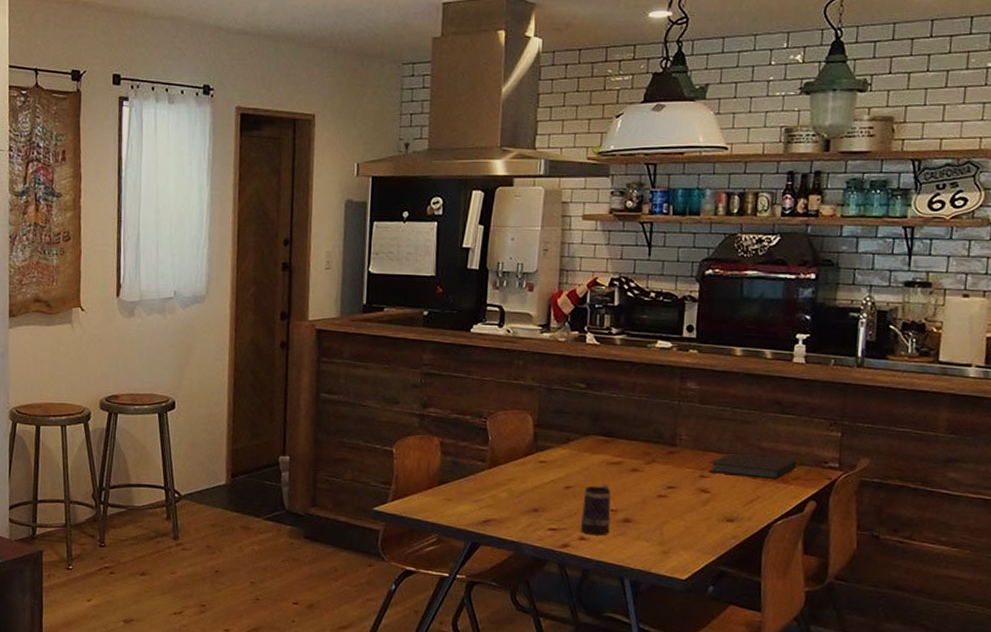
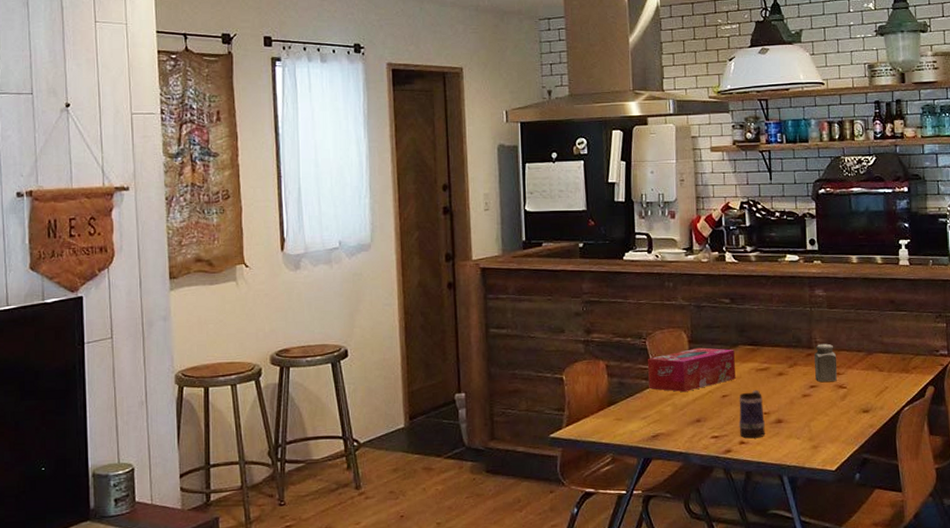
tissue box: none [485,433,585,479] -> present [648,347,736,393]
salt shaker: none [675,441,703,484] -> present [814,343,838,382]
notebook: present [709,453,797,479] -> none [843,350,914,371]

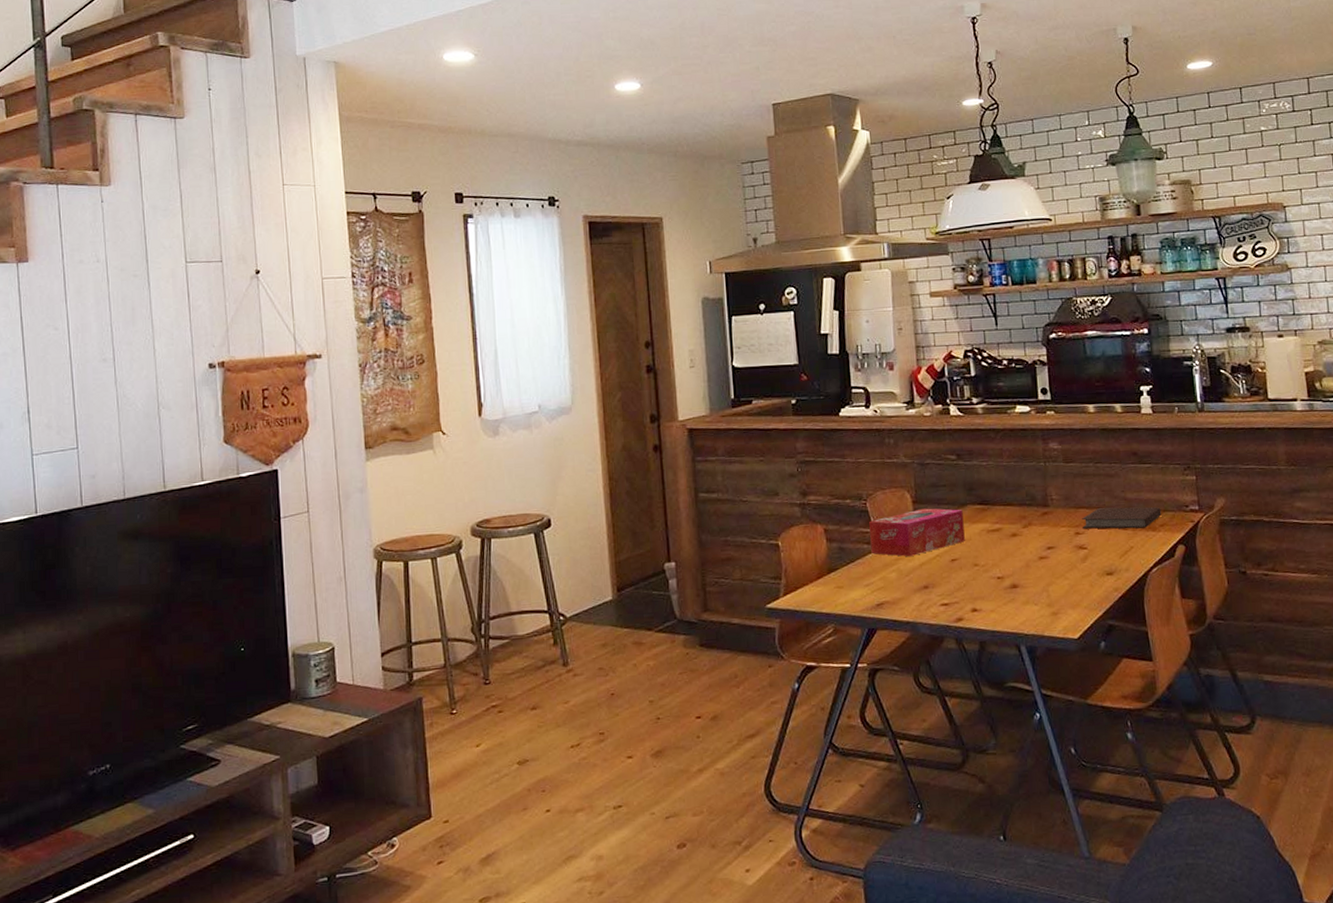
mug: present [739,389,765,439] -> none [969,552,1000,606]
salt shaker: present [814,343,838,382] -> none [1051,501,1077,543]
notebook: none [843,350,914,371] -> present [1082,506,1162,529]

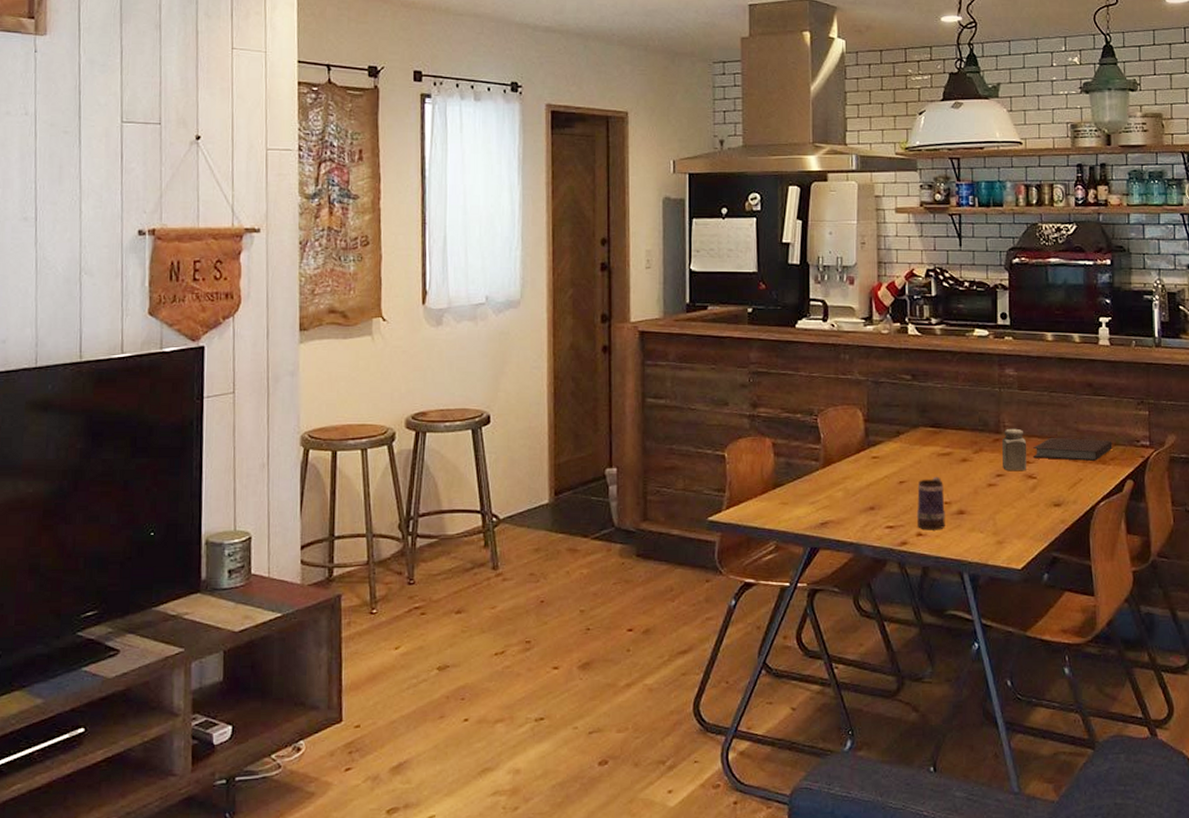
tissue box: present [869,508,965,557] -> none [819,428,915,477]
mug: none [969,552,1000,606] -> present [916,476,945,530]
salt shaker: none [1051,501,1077,543] -> present [1002,428,1027,470]

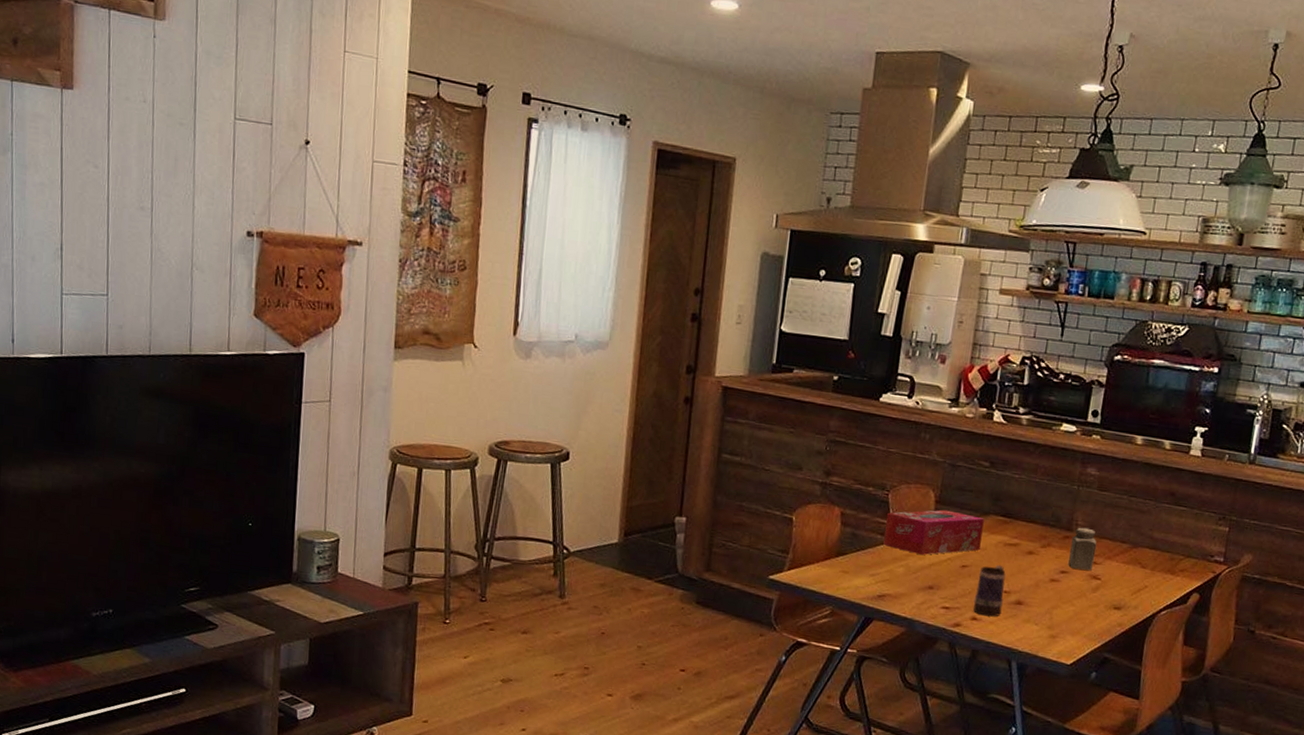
tissue box: none [819,428,915,477] -> present [883,509,984,555]
notebook: present [1033,437,1112,461] -> none [1101,541,1185,570]

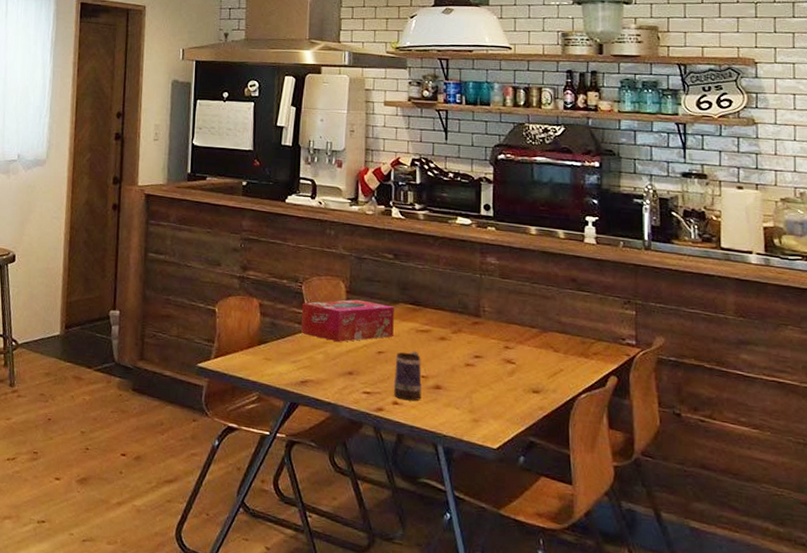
salt shaker: present [1068,527,1097,570] -> none [481,313,507,355]

